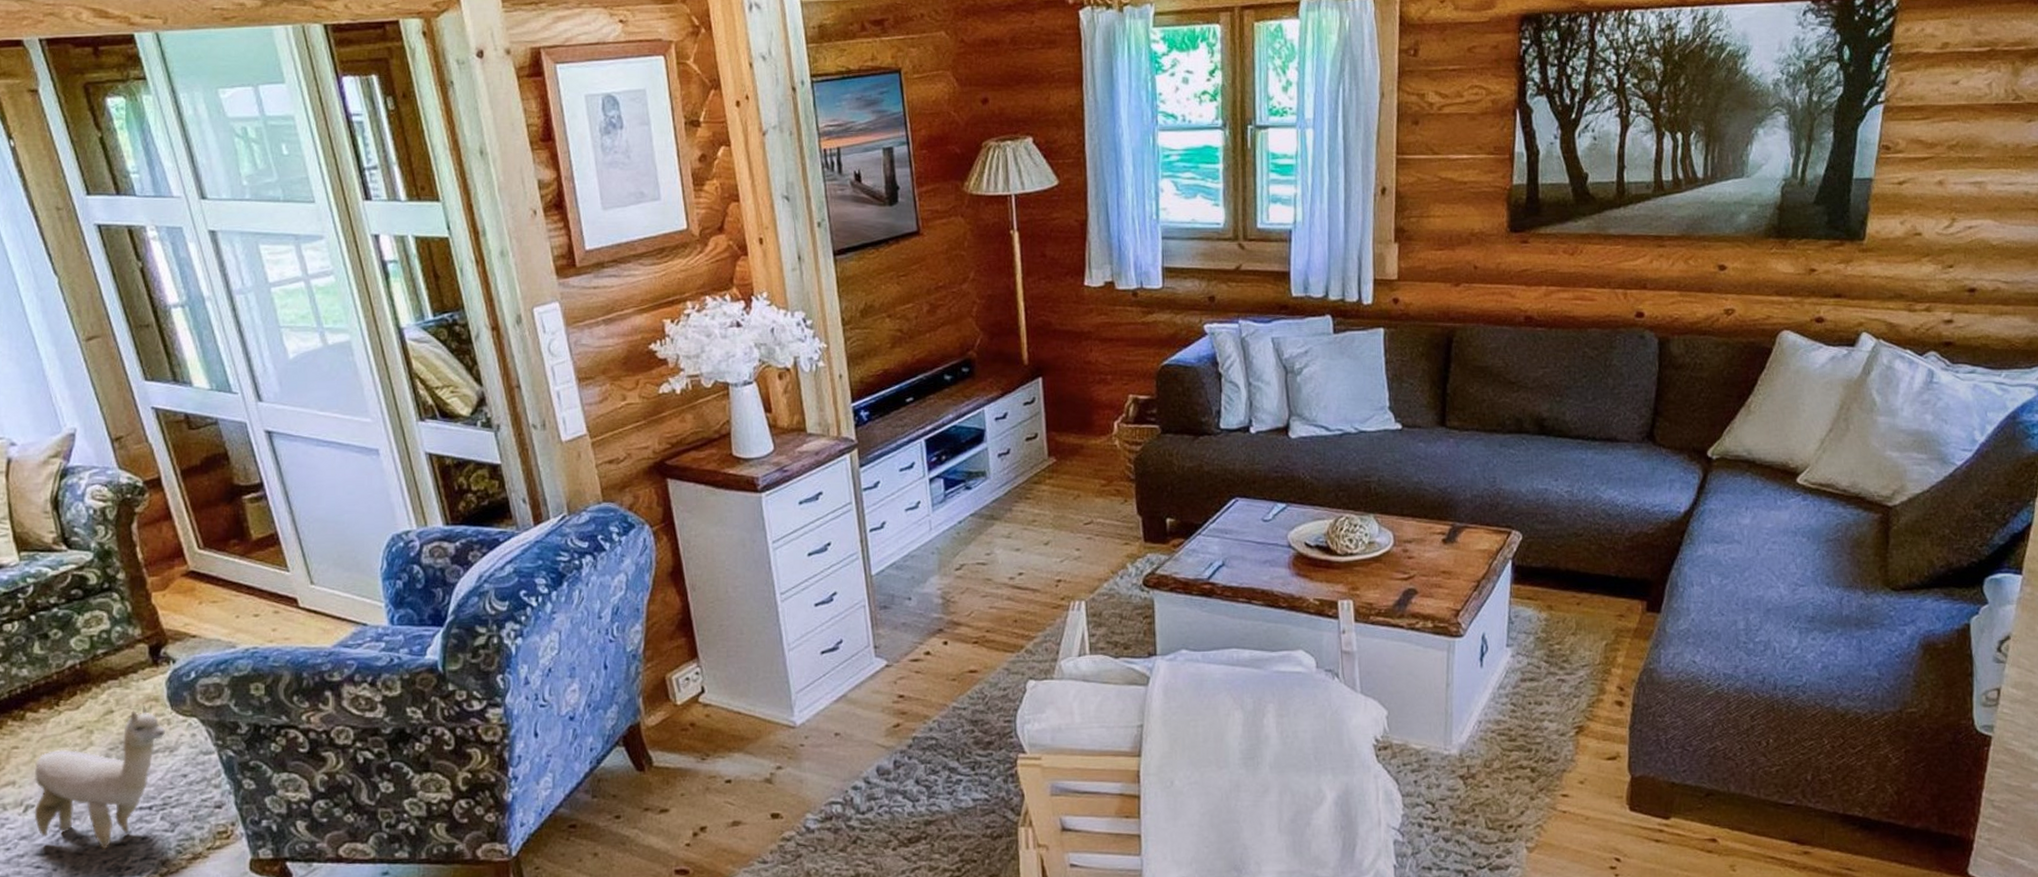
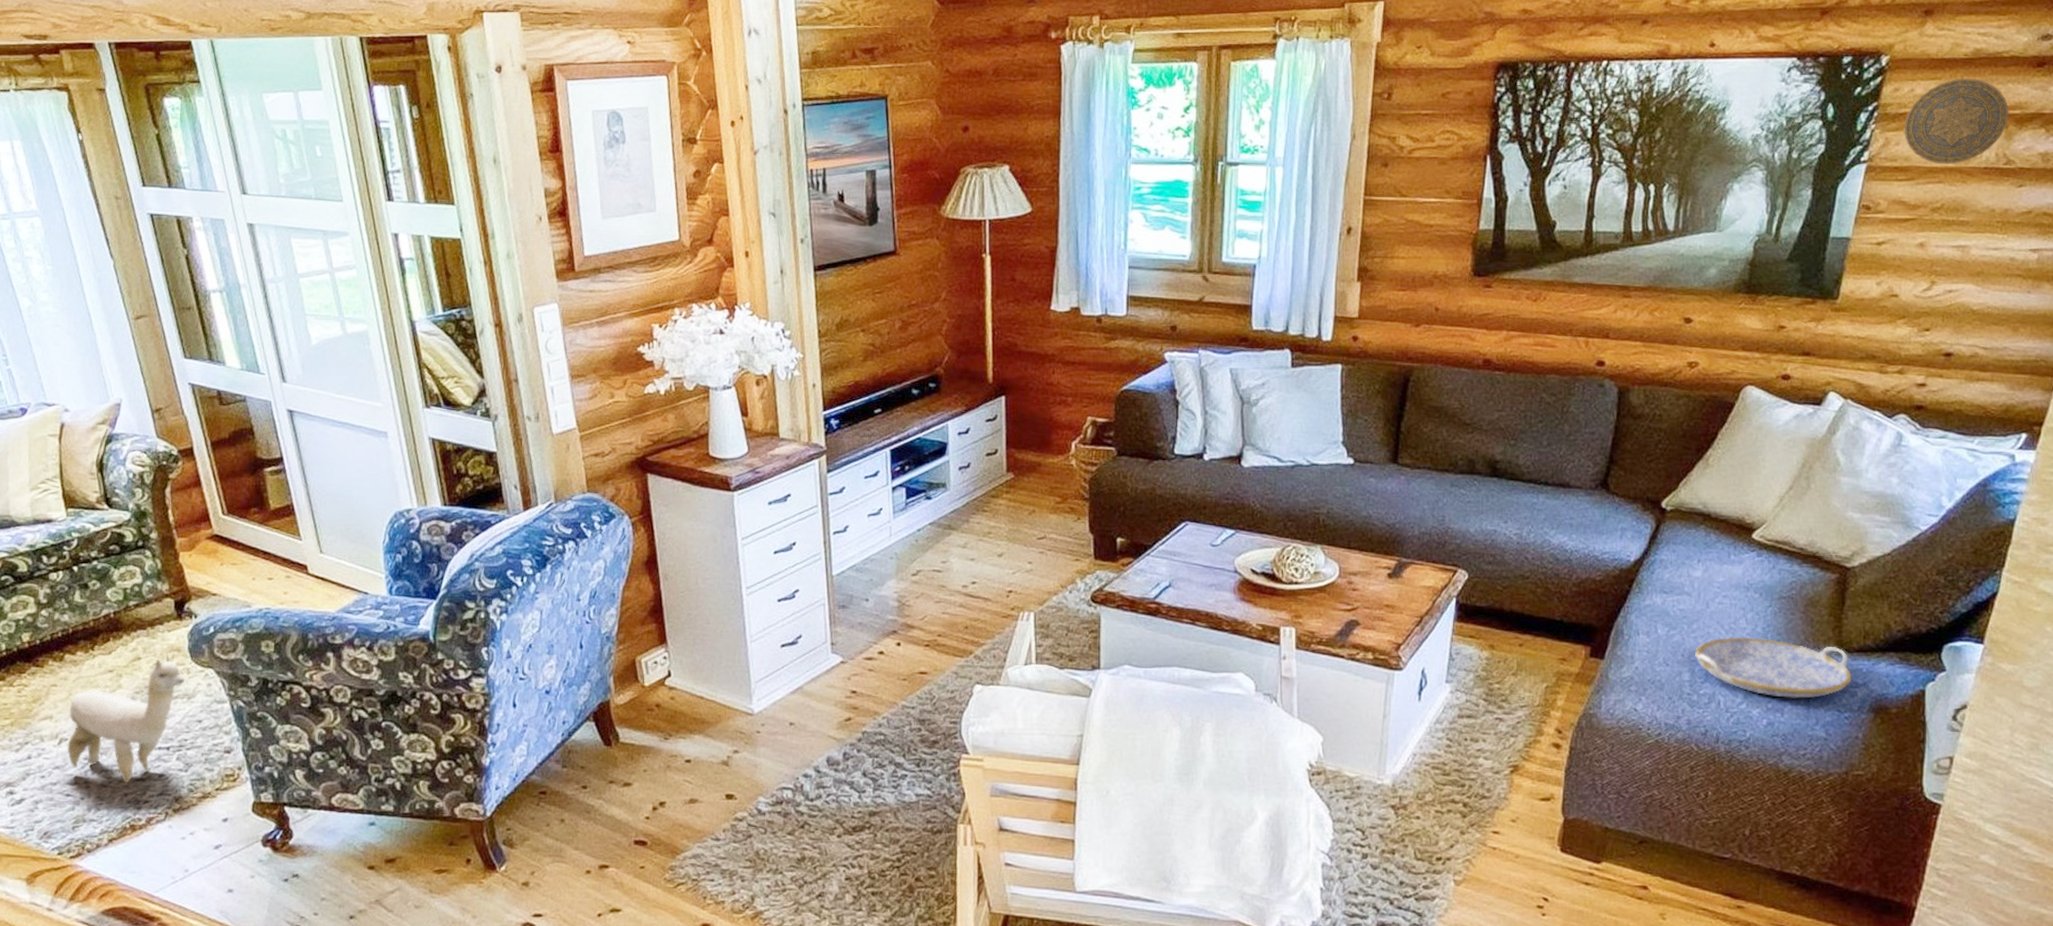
serving tray: none [1749,582,1900,640] -> present [1695,636,1851,699]
decorative plate: none [1917,16,2015,102] -> present [1904,78,2009,164]

